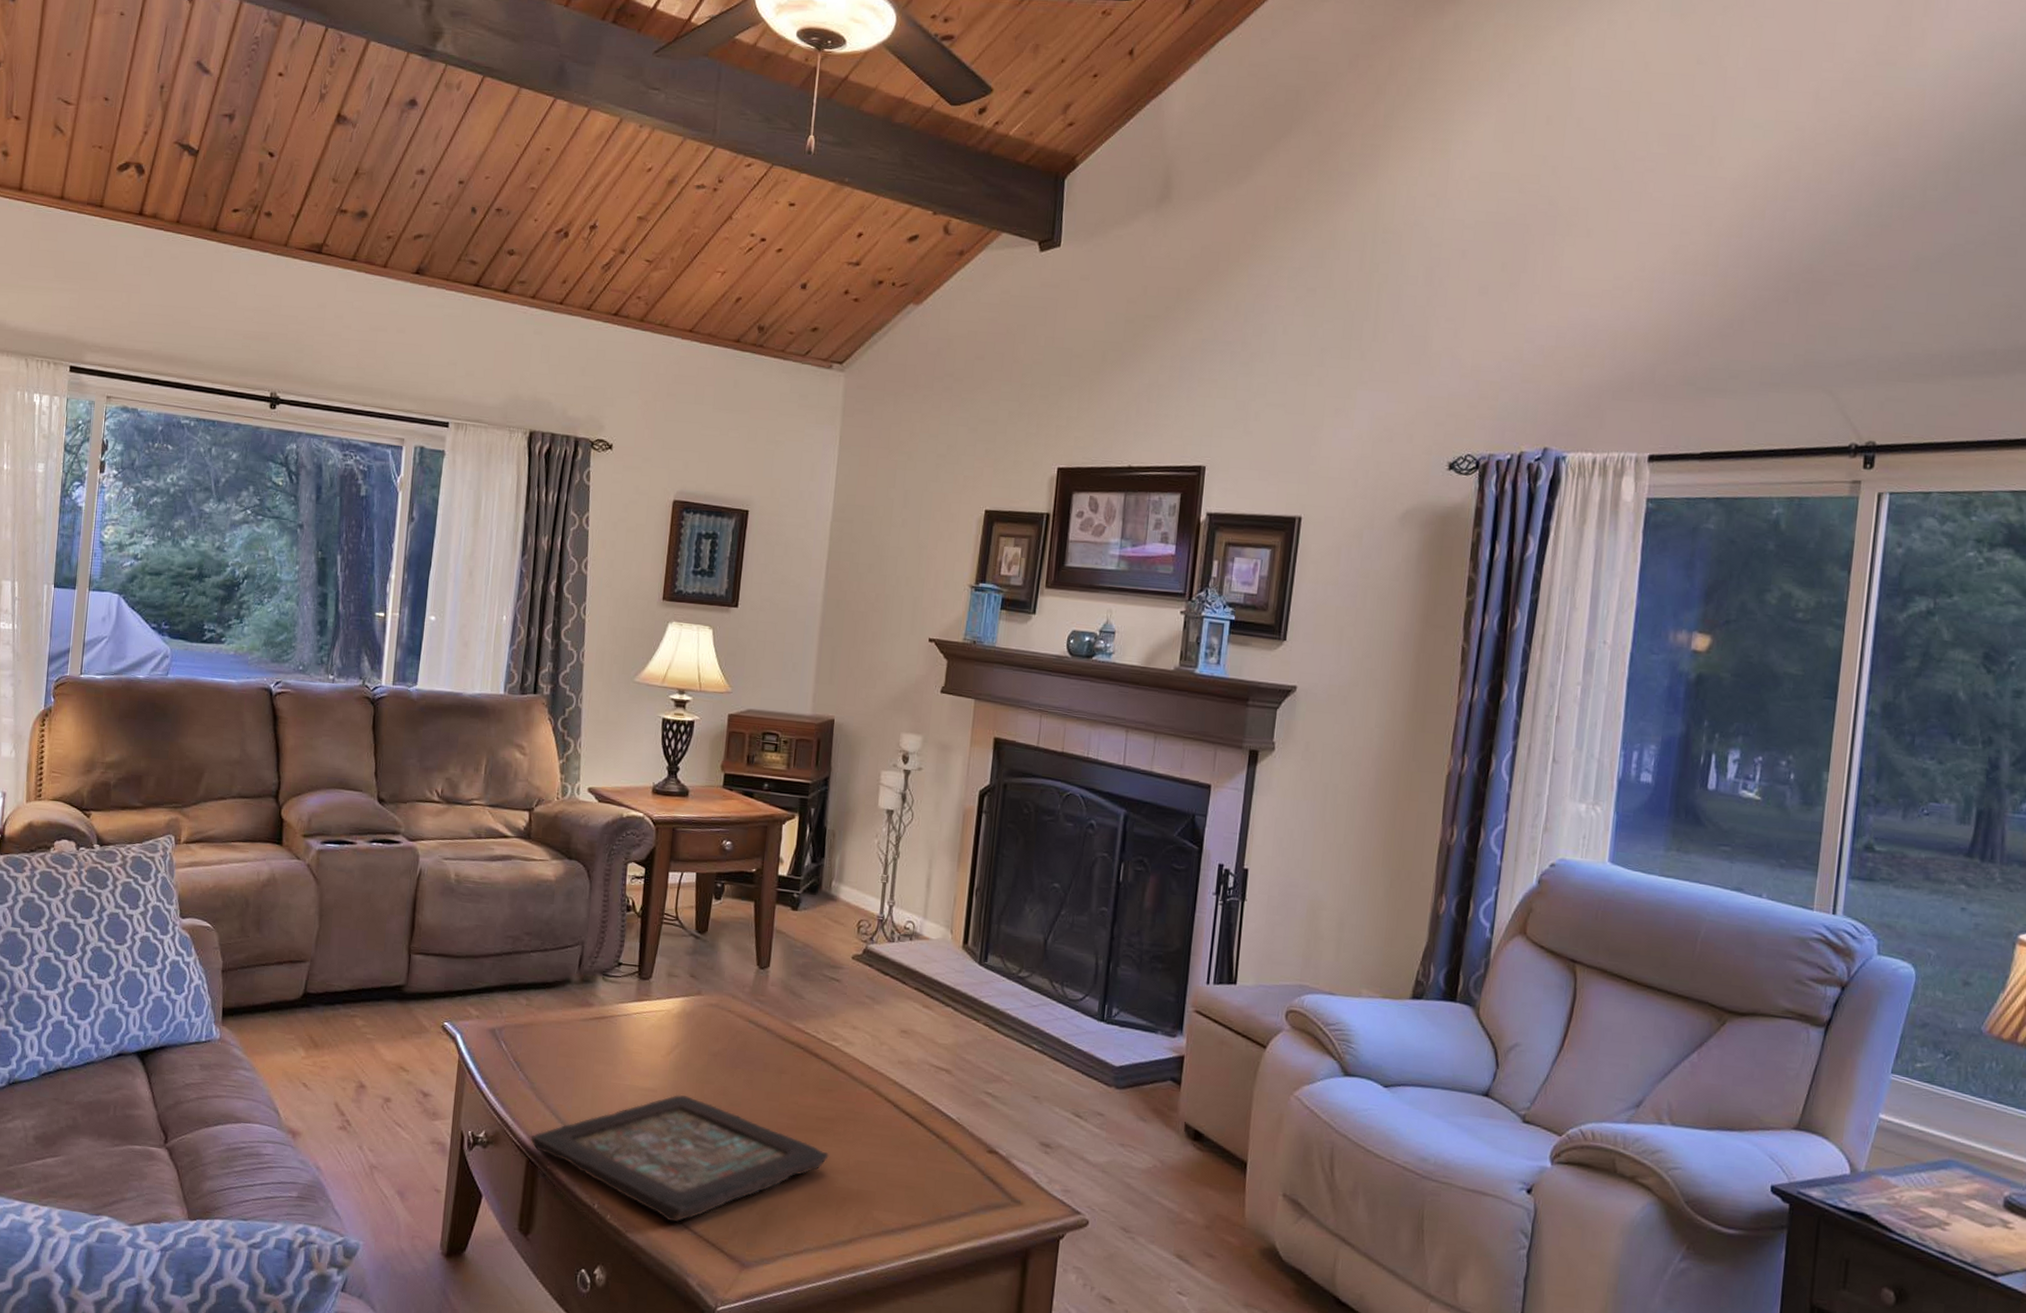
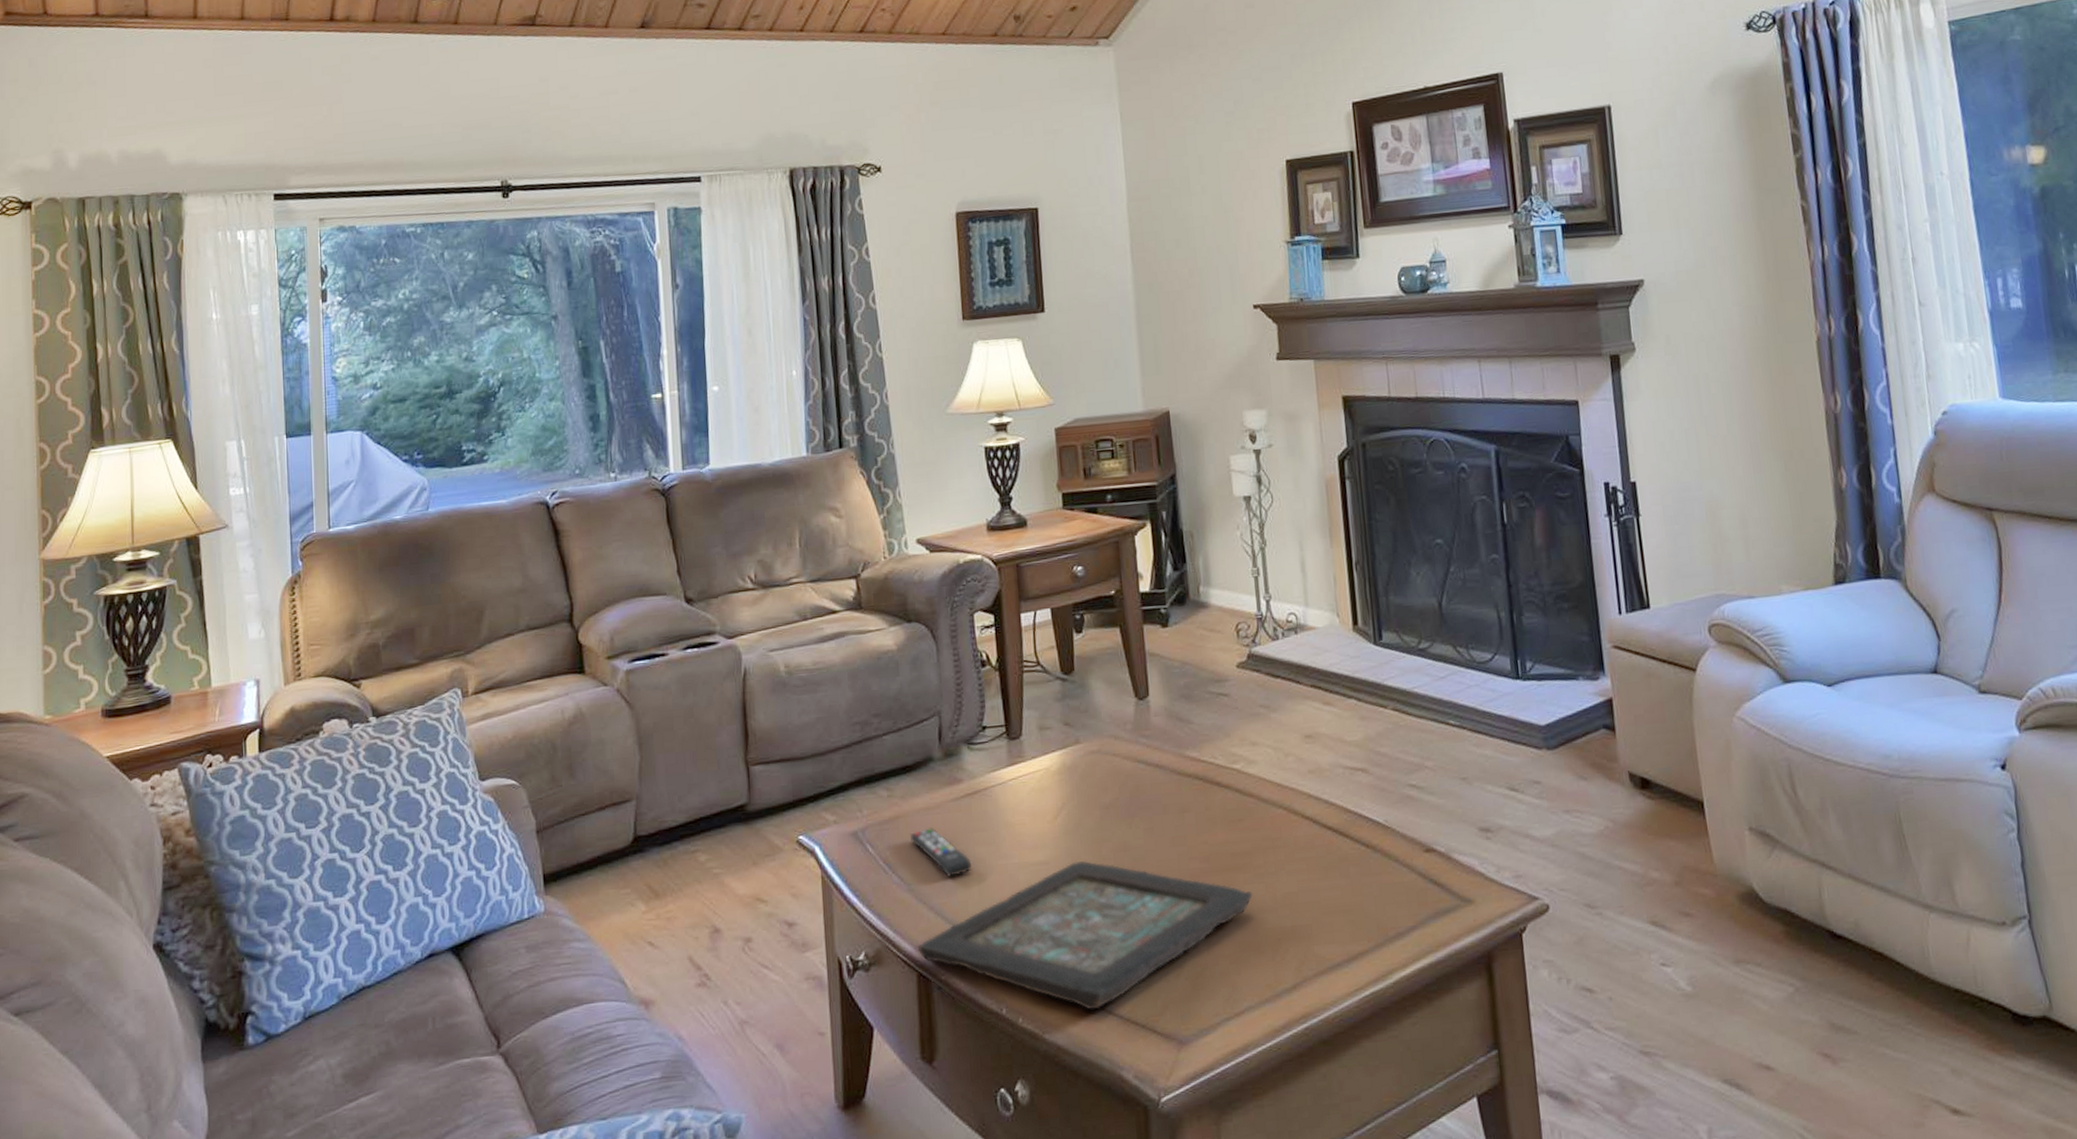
remote control: none [539,1039,590,1085] -> present [909,827,972,877]

